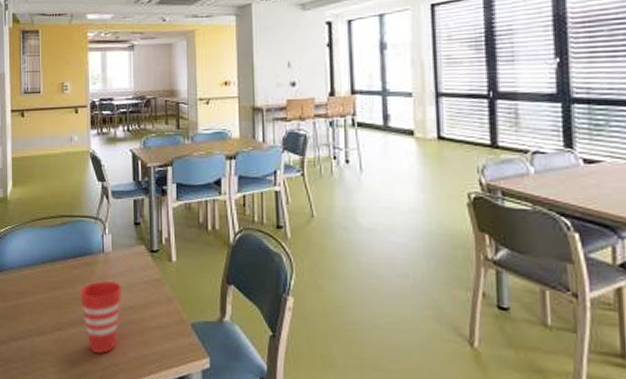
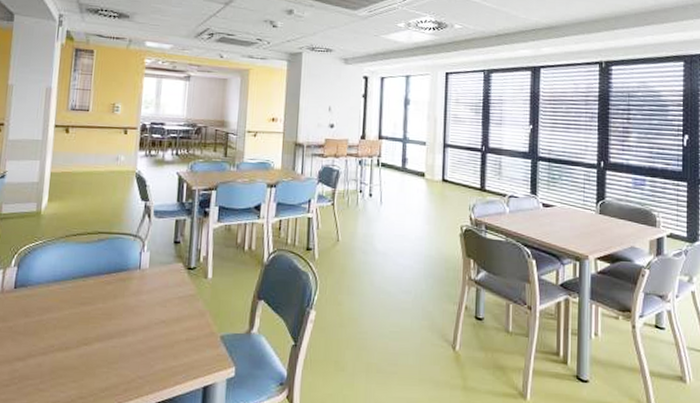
cup: present [80,280,121,354] -> none [111,295,155,367]

